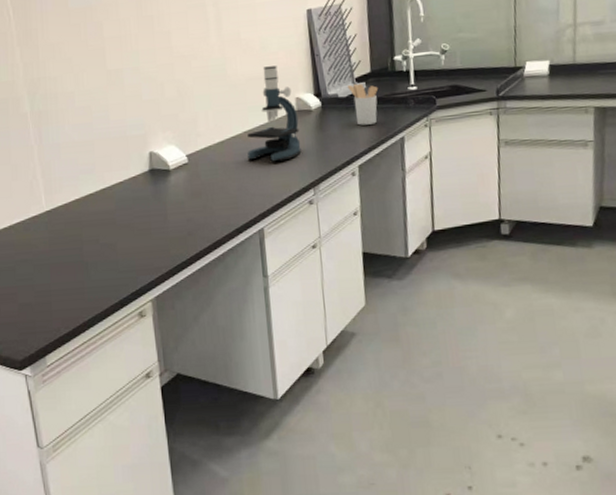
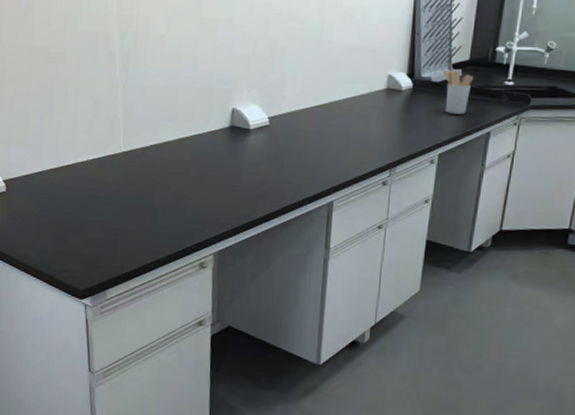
microscope: present [247,65,302,162] -> none [329,38,387,138]

